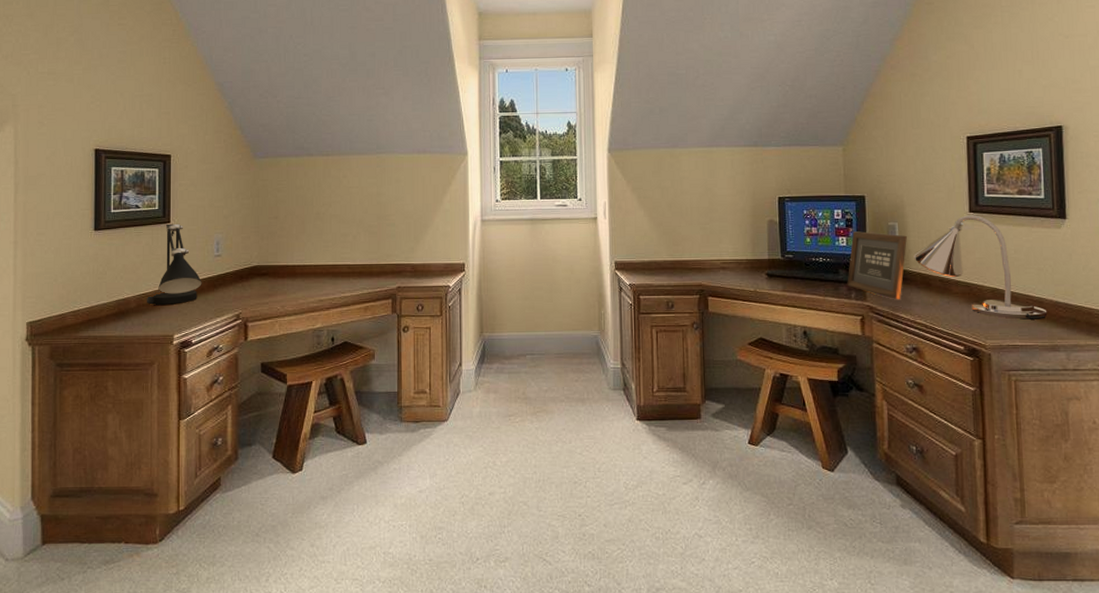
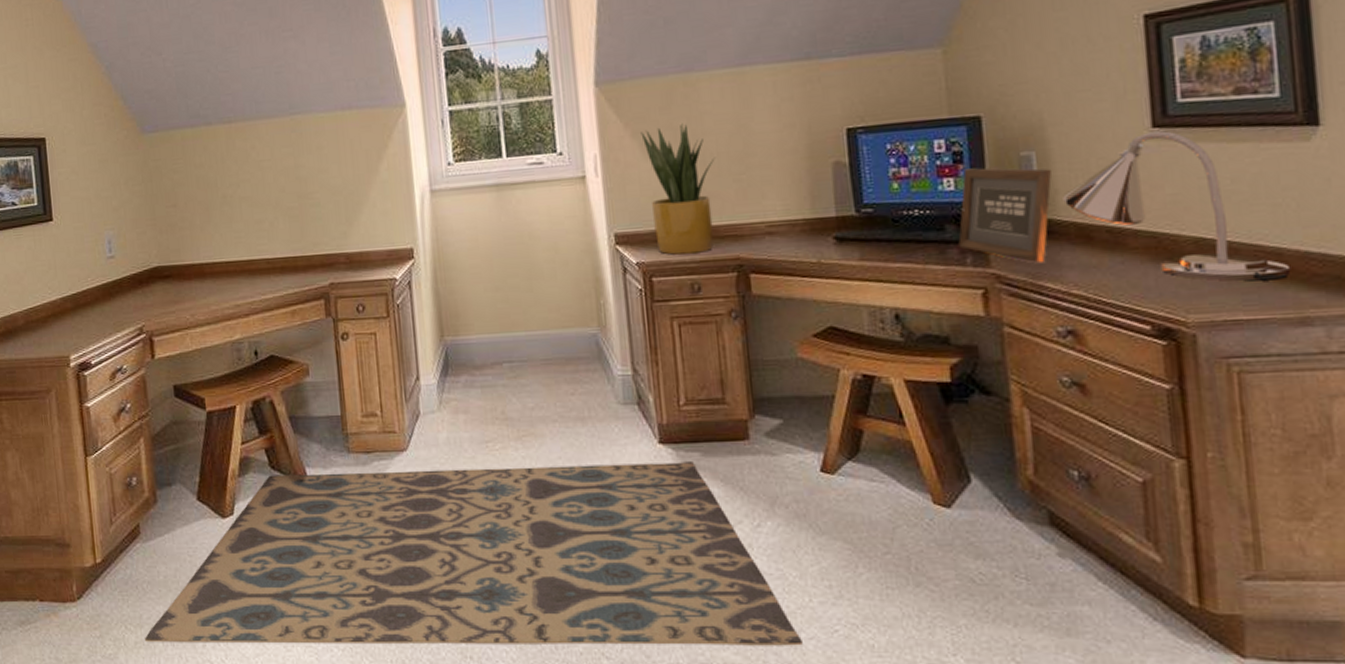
desk lamp: present [147,223,202,305] -> none [35,220,96,321]
rug: none [216,433,729,578] -> present [145,460,803,646]
planter: none [638,184,689,280] -> present [641,123,715,255]

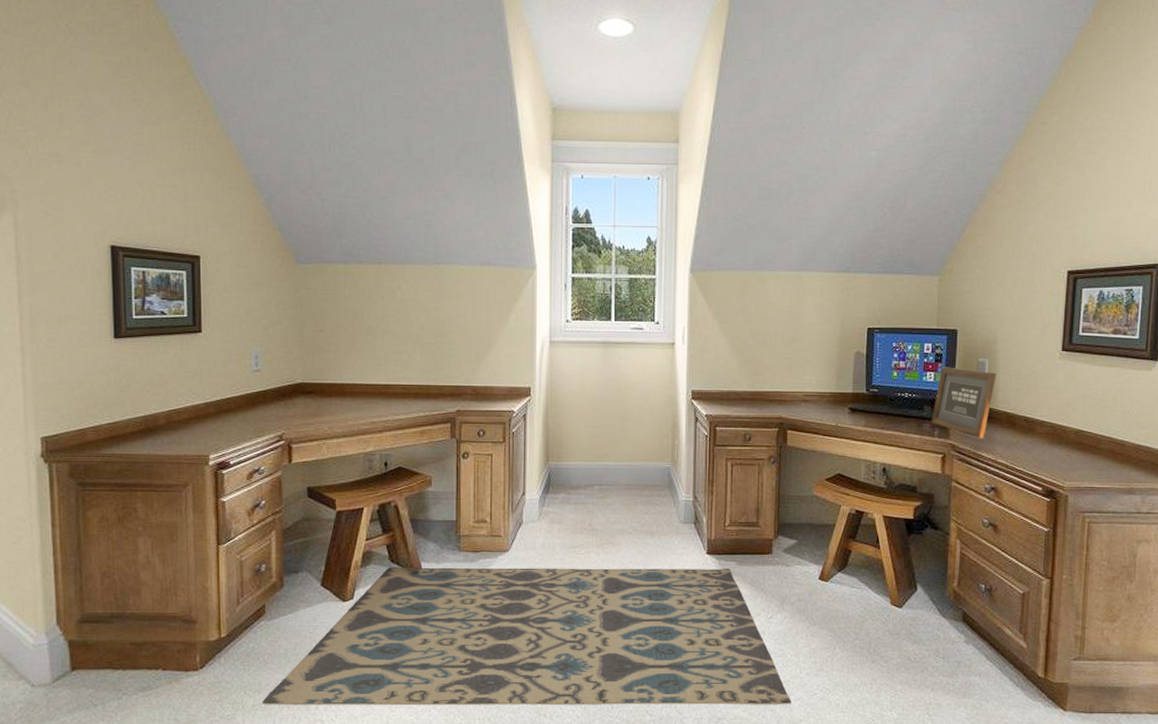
planter: present [641,123,715,255] -> none [720,310,773,411]
table lamp: present [1063,131,1291,281] -> none [1001,354,1128,462]

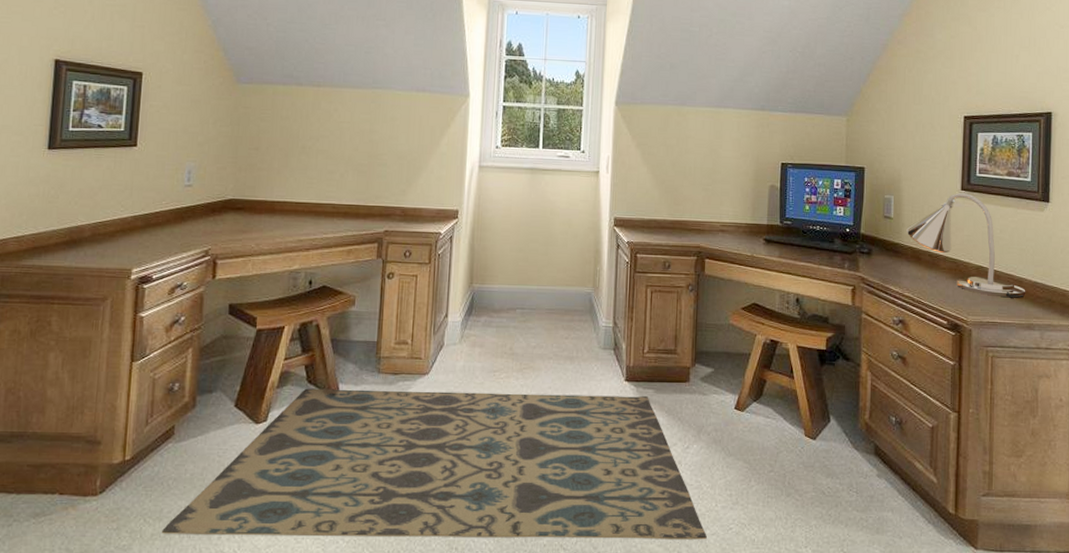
picture frame: present [931,367,996,439] -> none [841,202,901,273]
table lamp: none [1001,354,1128,462] -> present [906,193,1026,298]

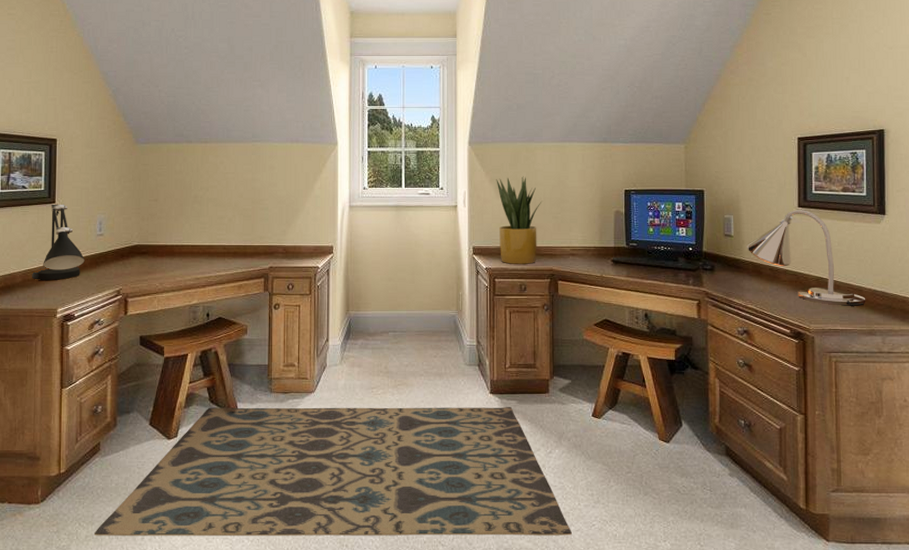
desk lamp: none [103,147,168,236] -> present [32,204,85,280]
planter: none [643,142,692,240] -> present [496,176,542,264]

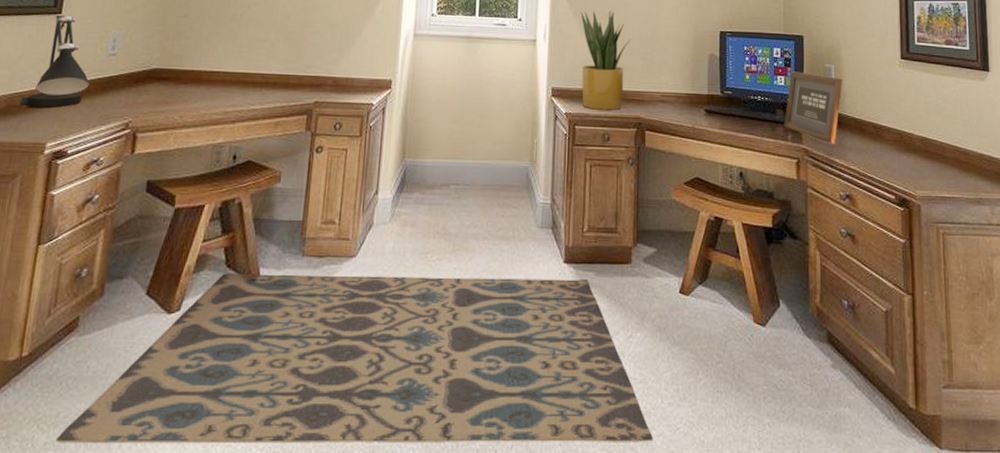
picture frame: none [685,223,741,287] -> present [784,71,842,145]
table lamp: present [747,210,866,306] -> none [848,62,973,171]

